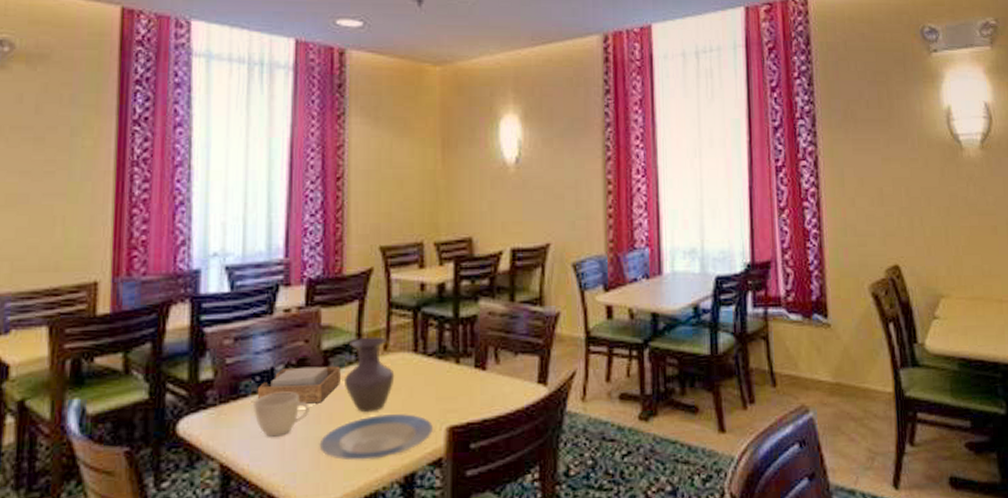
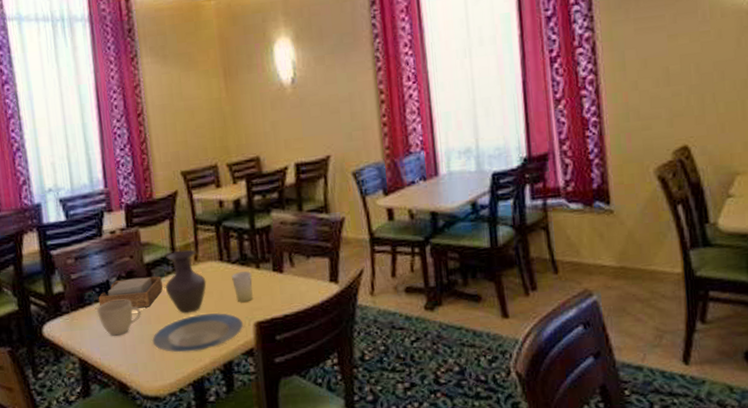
cup: none [426,366,450,403] -> present [232,271,253,303]

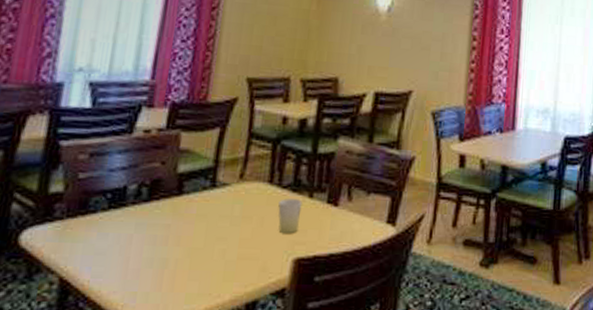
cup: present [97,299,141,336] -> none [100,211,159,255]
napkin holder: present [98,276,163,308] -> none [106,188,195,225]
plate: present [152,313,243,353] -> none [163,240,280,285]
vase: present [166,249,207,313] -> none [196,164,248,237]

